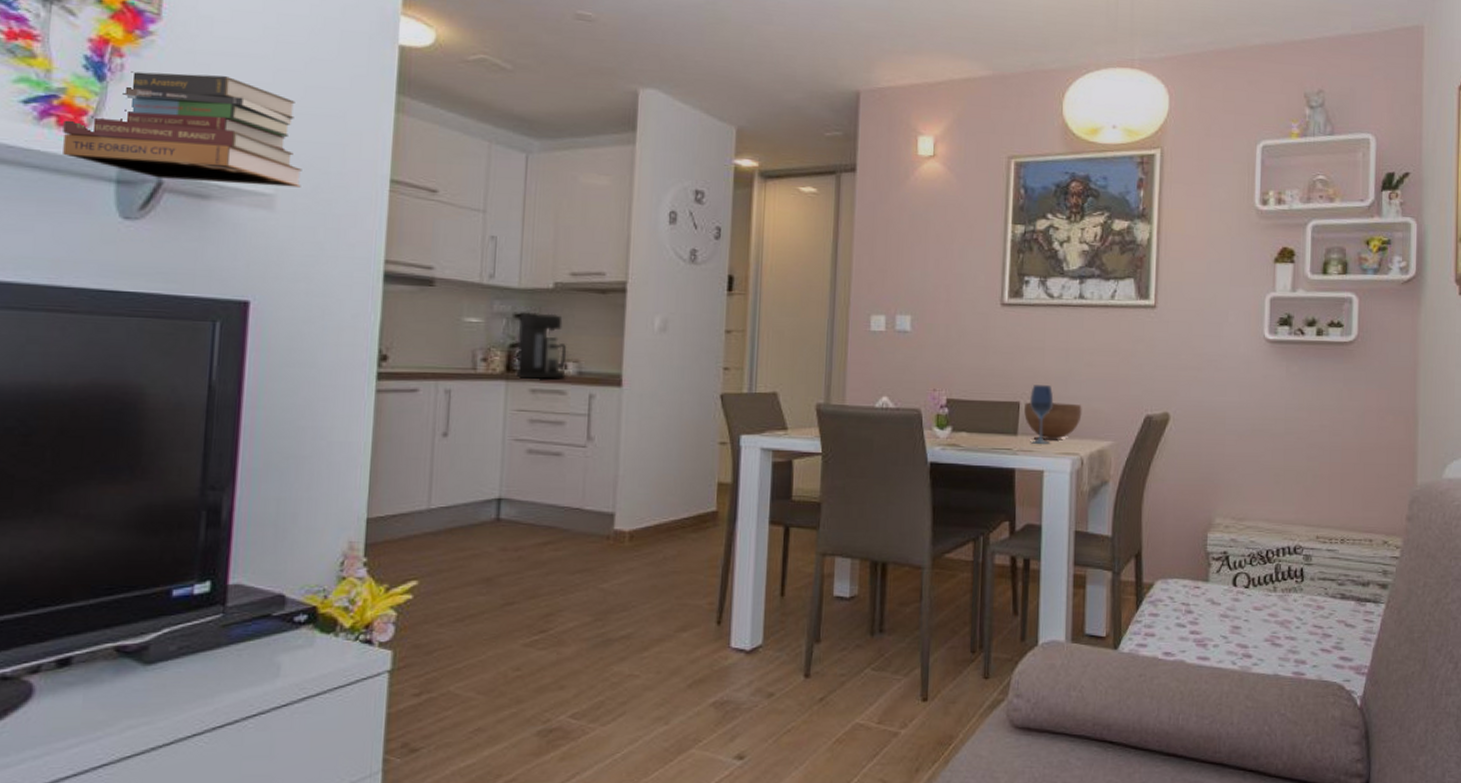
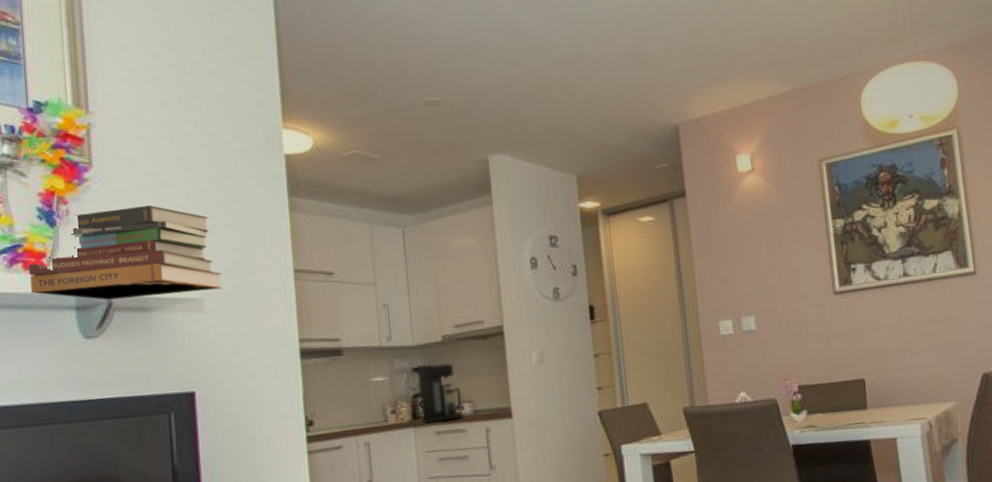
bowl: present [1024,402,1082,439] -> none [869,372,924,409]
wineglass: present [1030,385,1054,444] -> none [873,359,899,415]

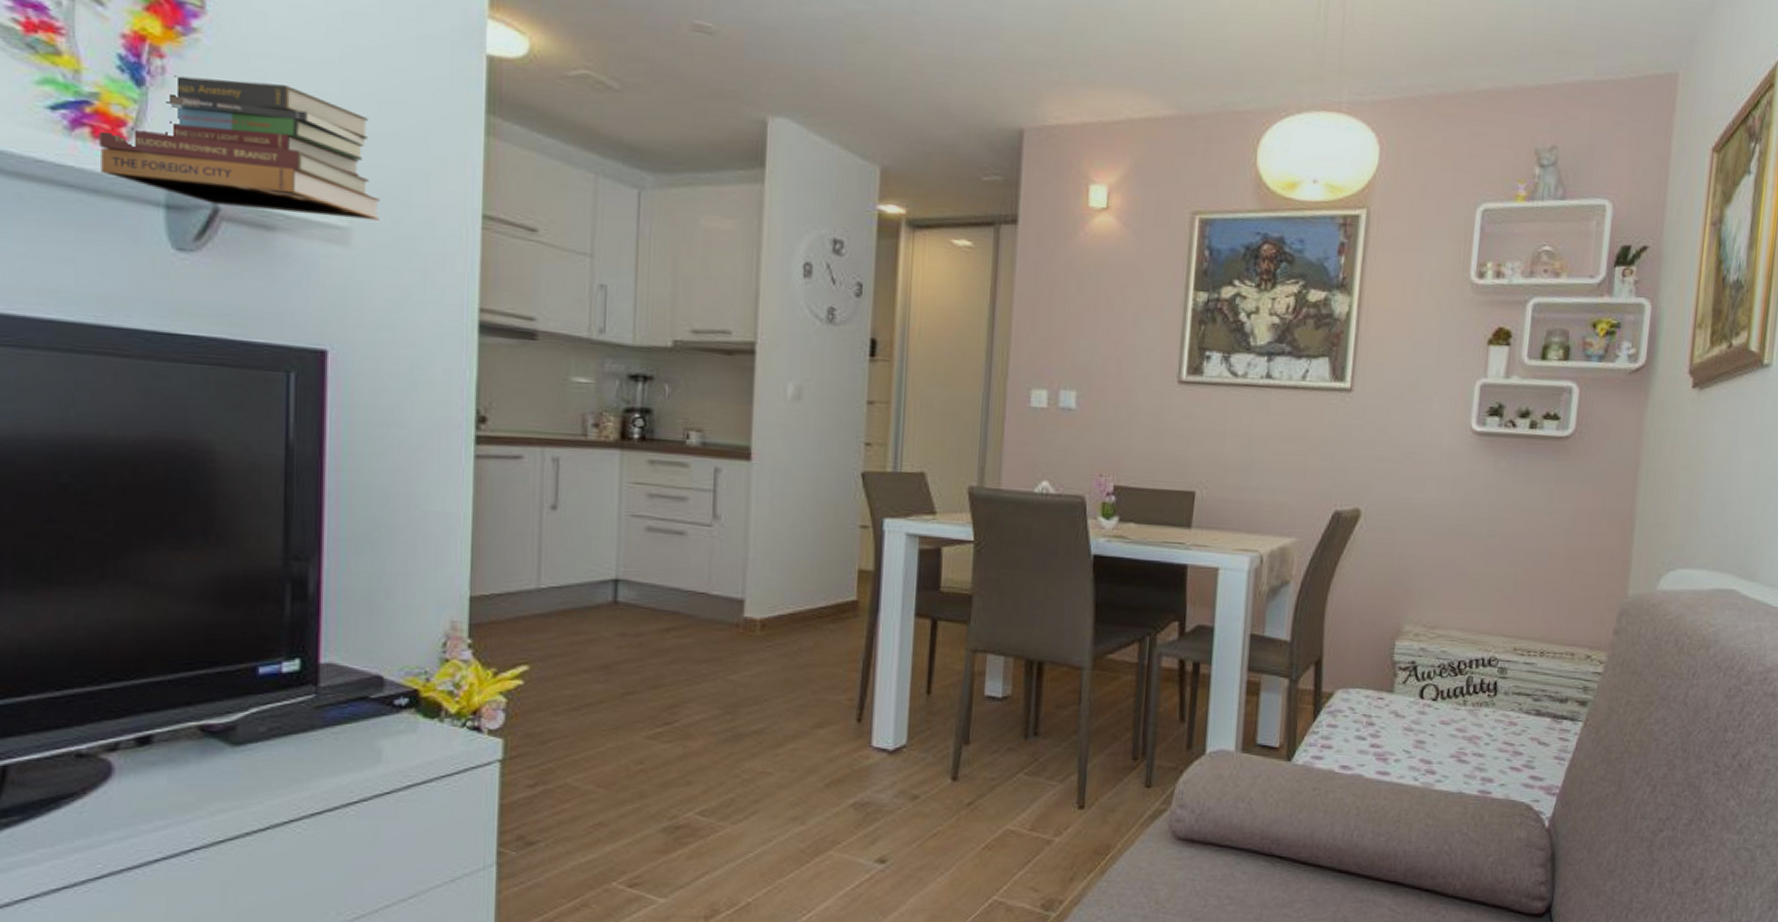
coffee maker: present [418,363,463,424] -> none [633,373,689,451]

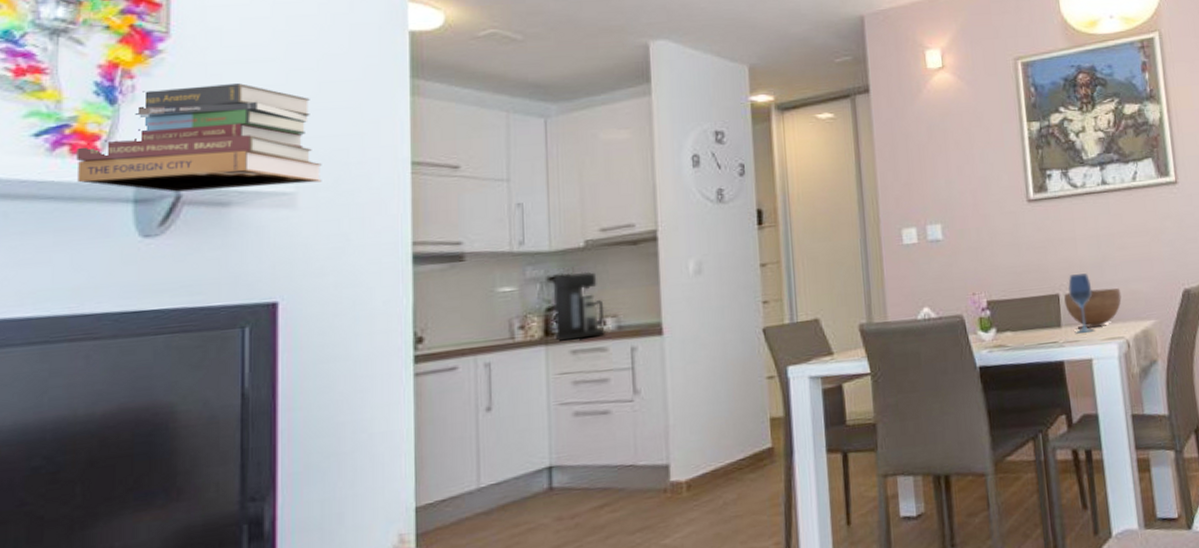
coffee maker: none [633,373,689,451] -> present [554,271,605,342]
bowl: none [1200,492,1264,534] -> present [1064,288,1122,327]
wineglass: none [1205,473,1234,539] -> present [1068,273,1095,334]

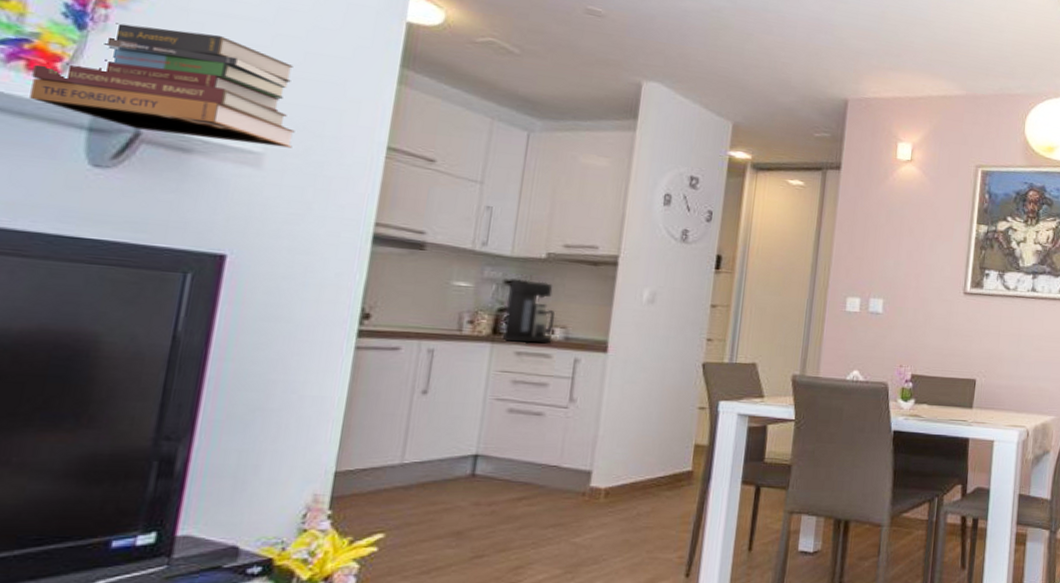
bowl: present [1064,288,1122,327] -> none [979,380,1030,413]
wineglass: present [1068,273,1095,334] -> none [983,365,1006,417]

